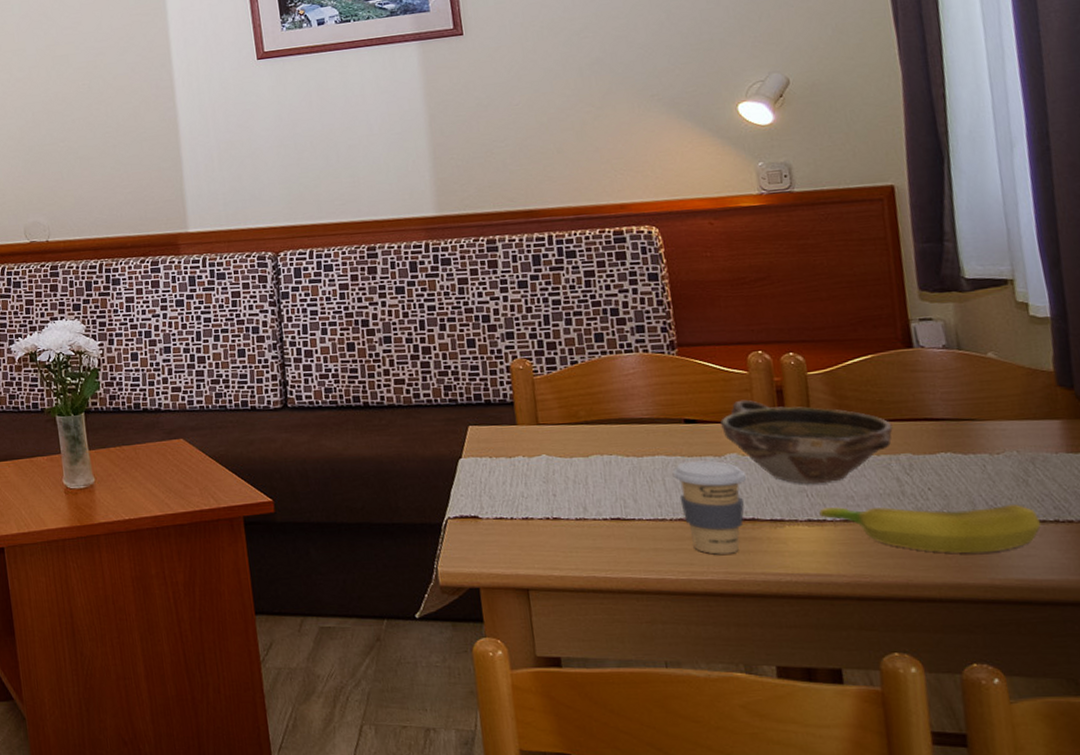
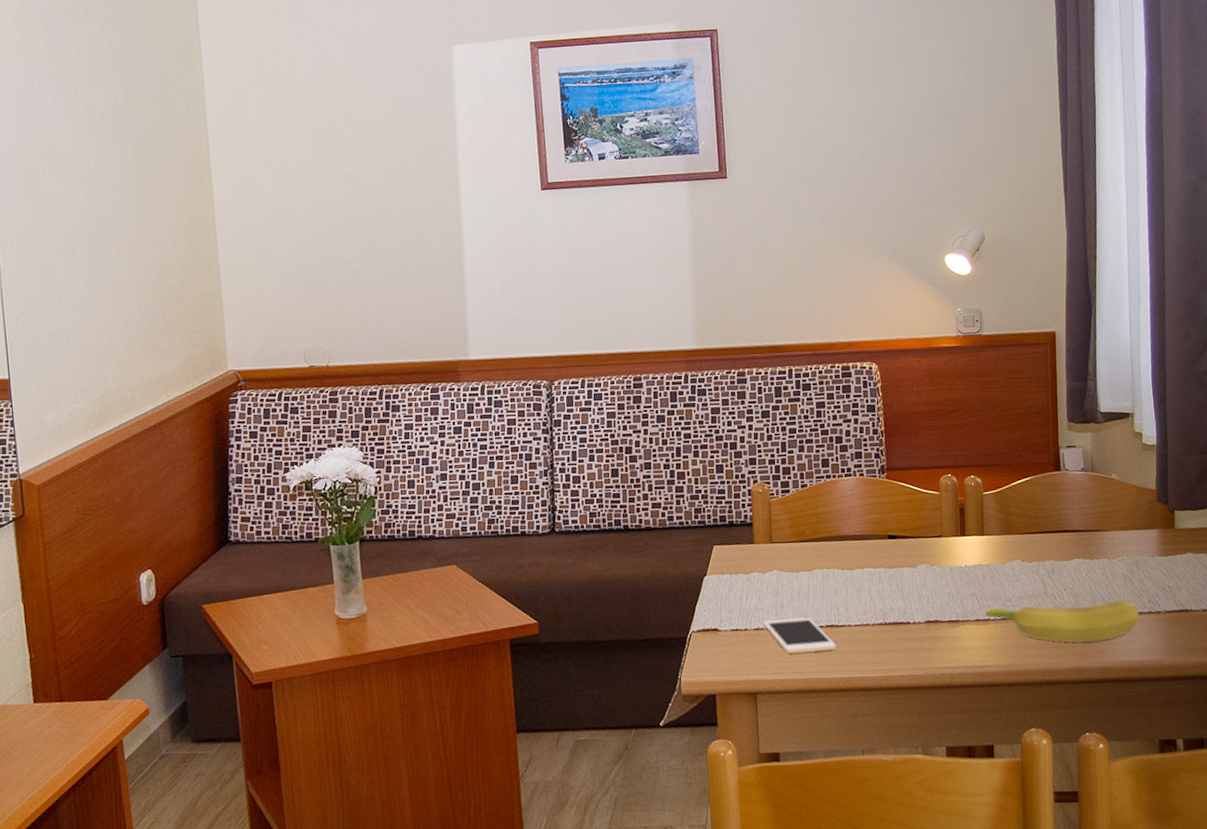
cell phone: none [532,508,626,548] -> present [763,617,837,654]
coffee cup: present [672,460,746,555] -> none [876,571,932,653]
bowl: present [720,400,893,484] -> none [916,517,1042,589]

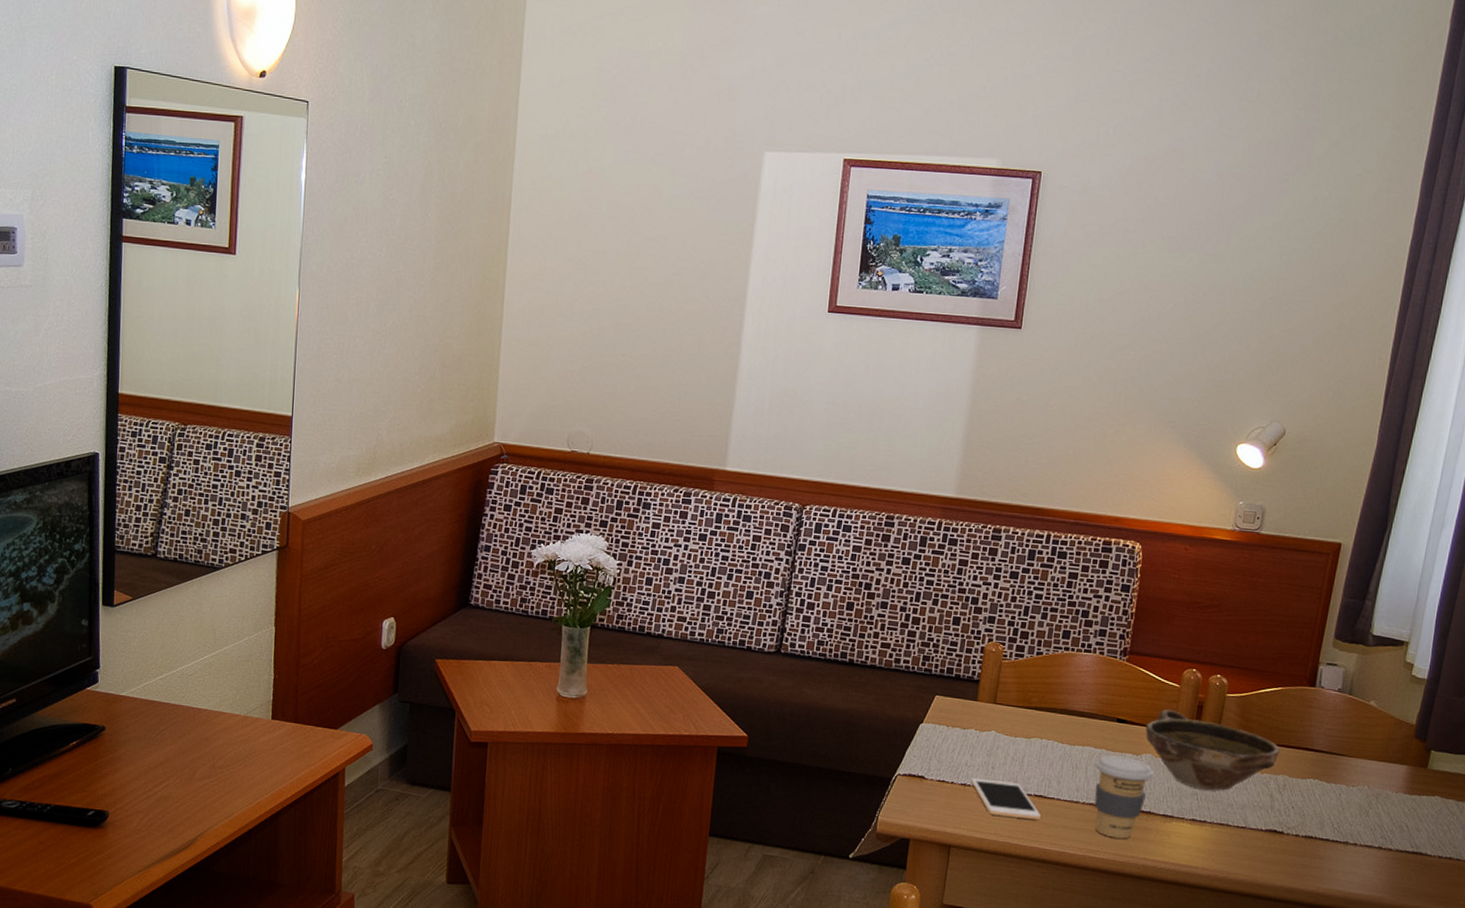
coffee cup: none [876,571,932,653] -> present [1094,755,1153,839]
bowl: none [916,517,1042,589] -> present [1145,710,1280,790]
banana: present [985,600,1140,643] -> none [1202,811,1369,866]

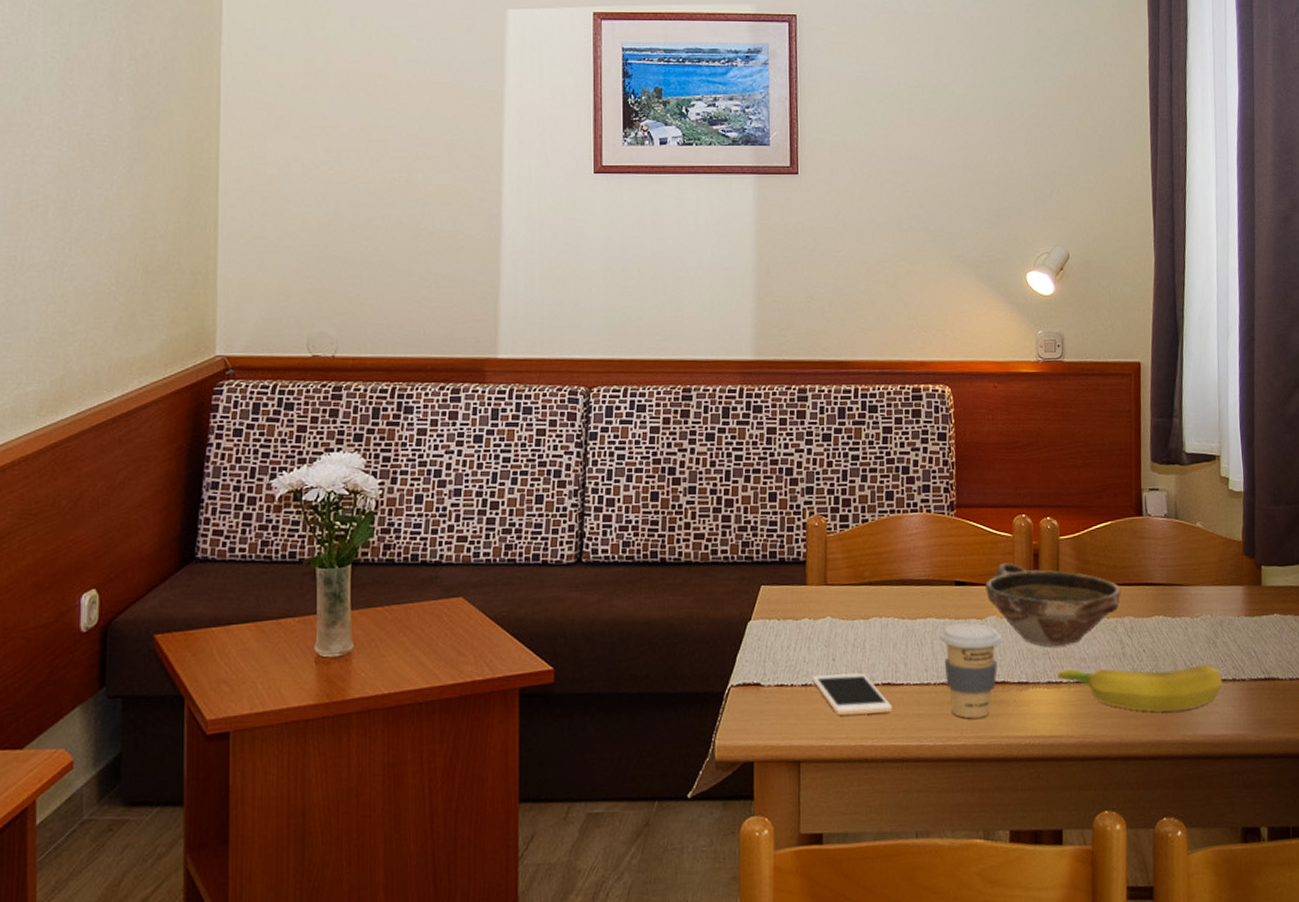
banana: none [1202,811,1369,866] -> present [1057,665,1223,712]

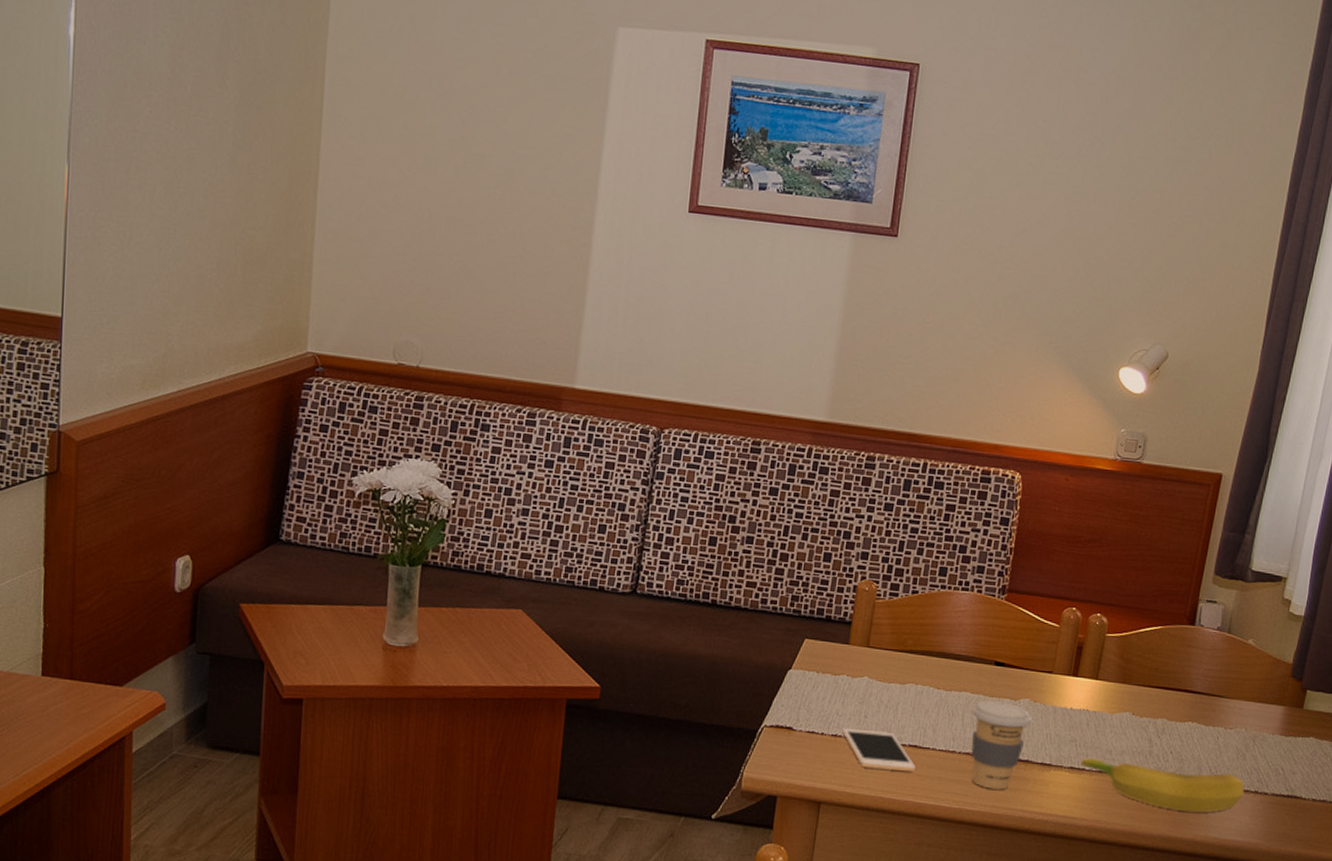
bowl: present [985,563,1121,646] -> none [1024,651,1159,736]

